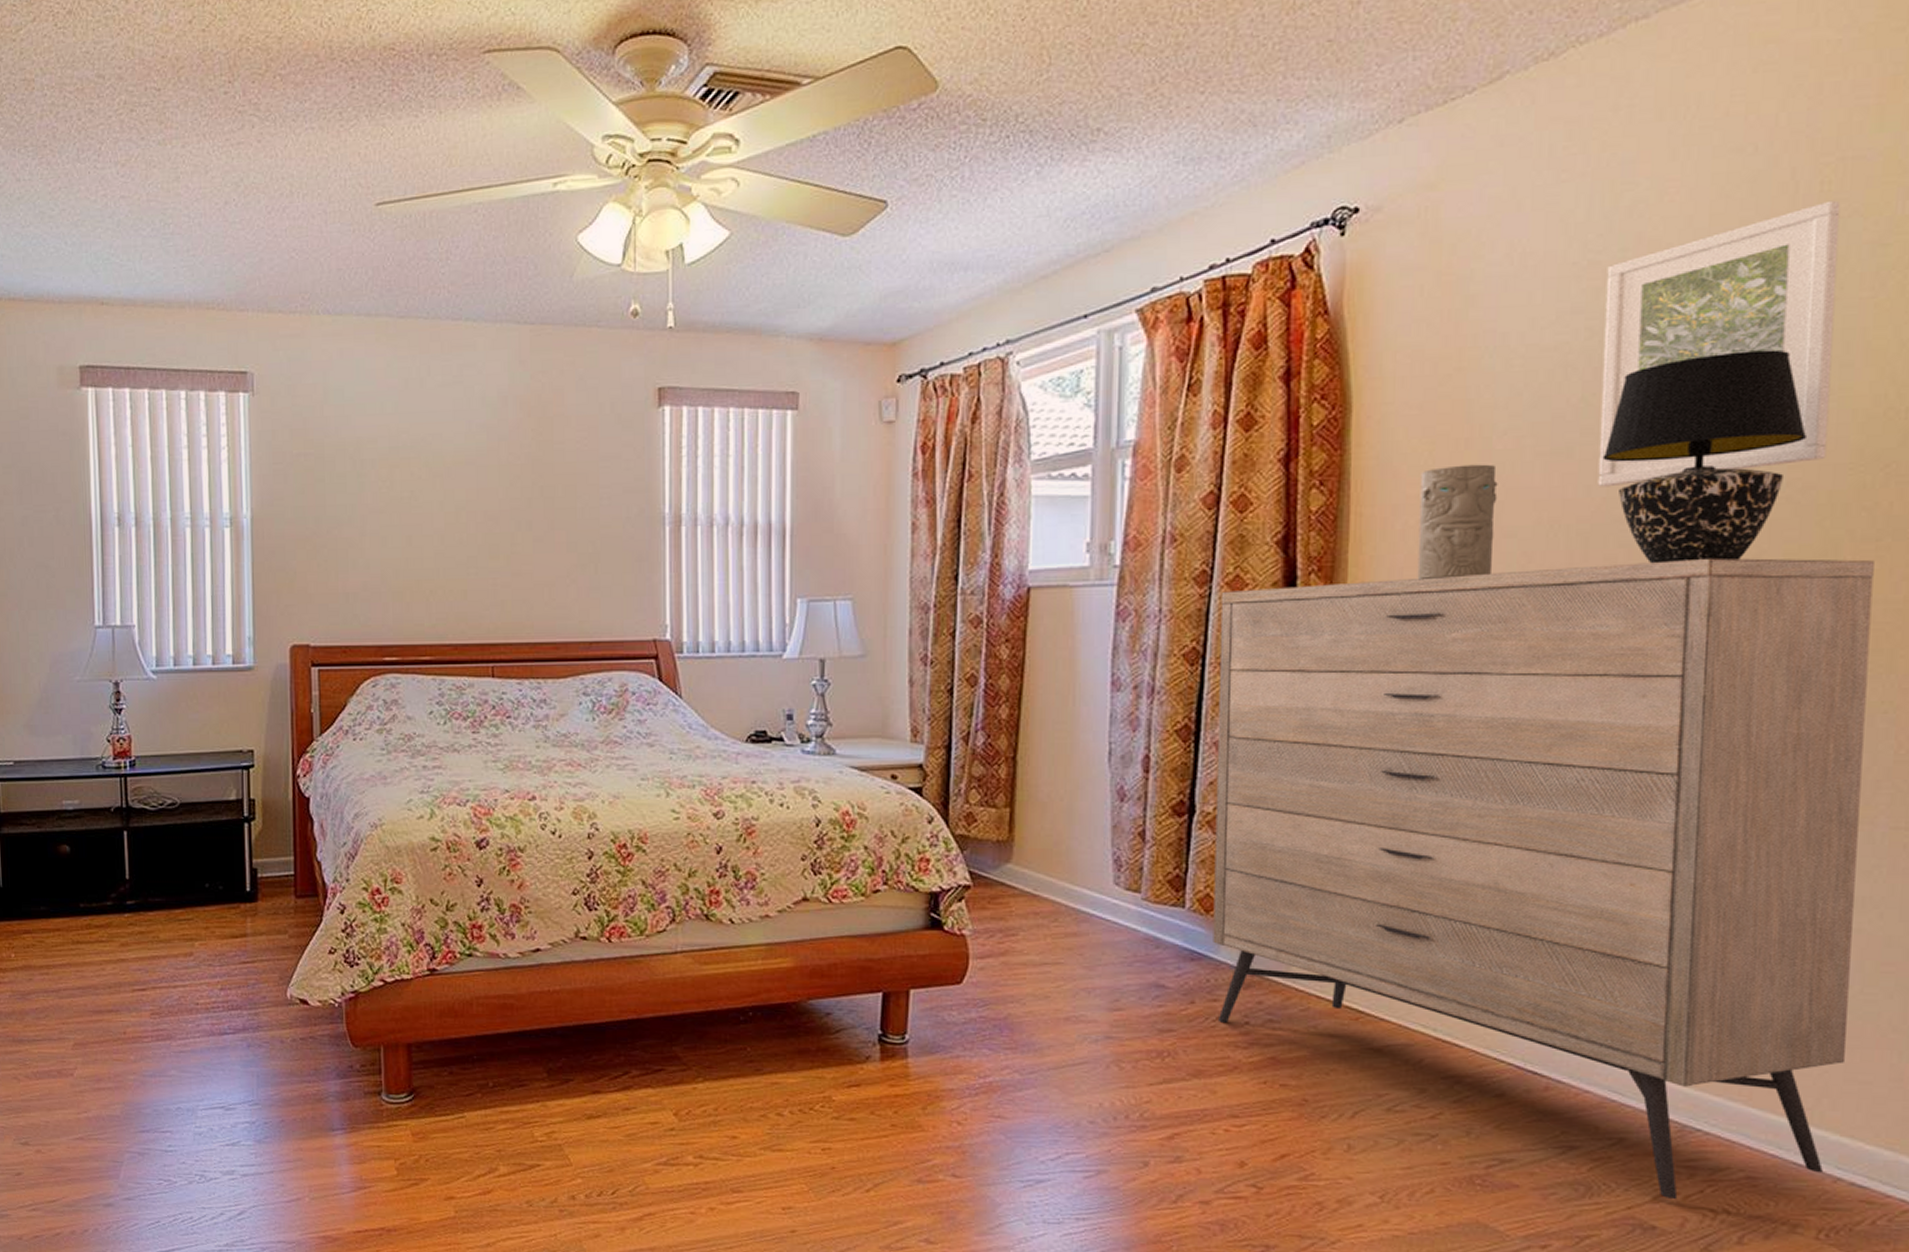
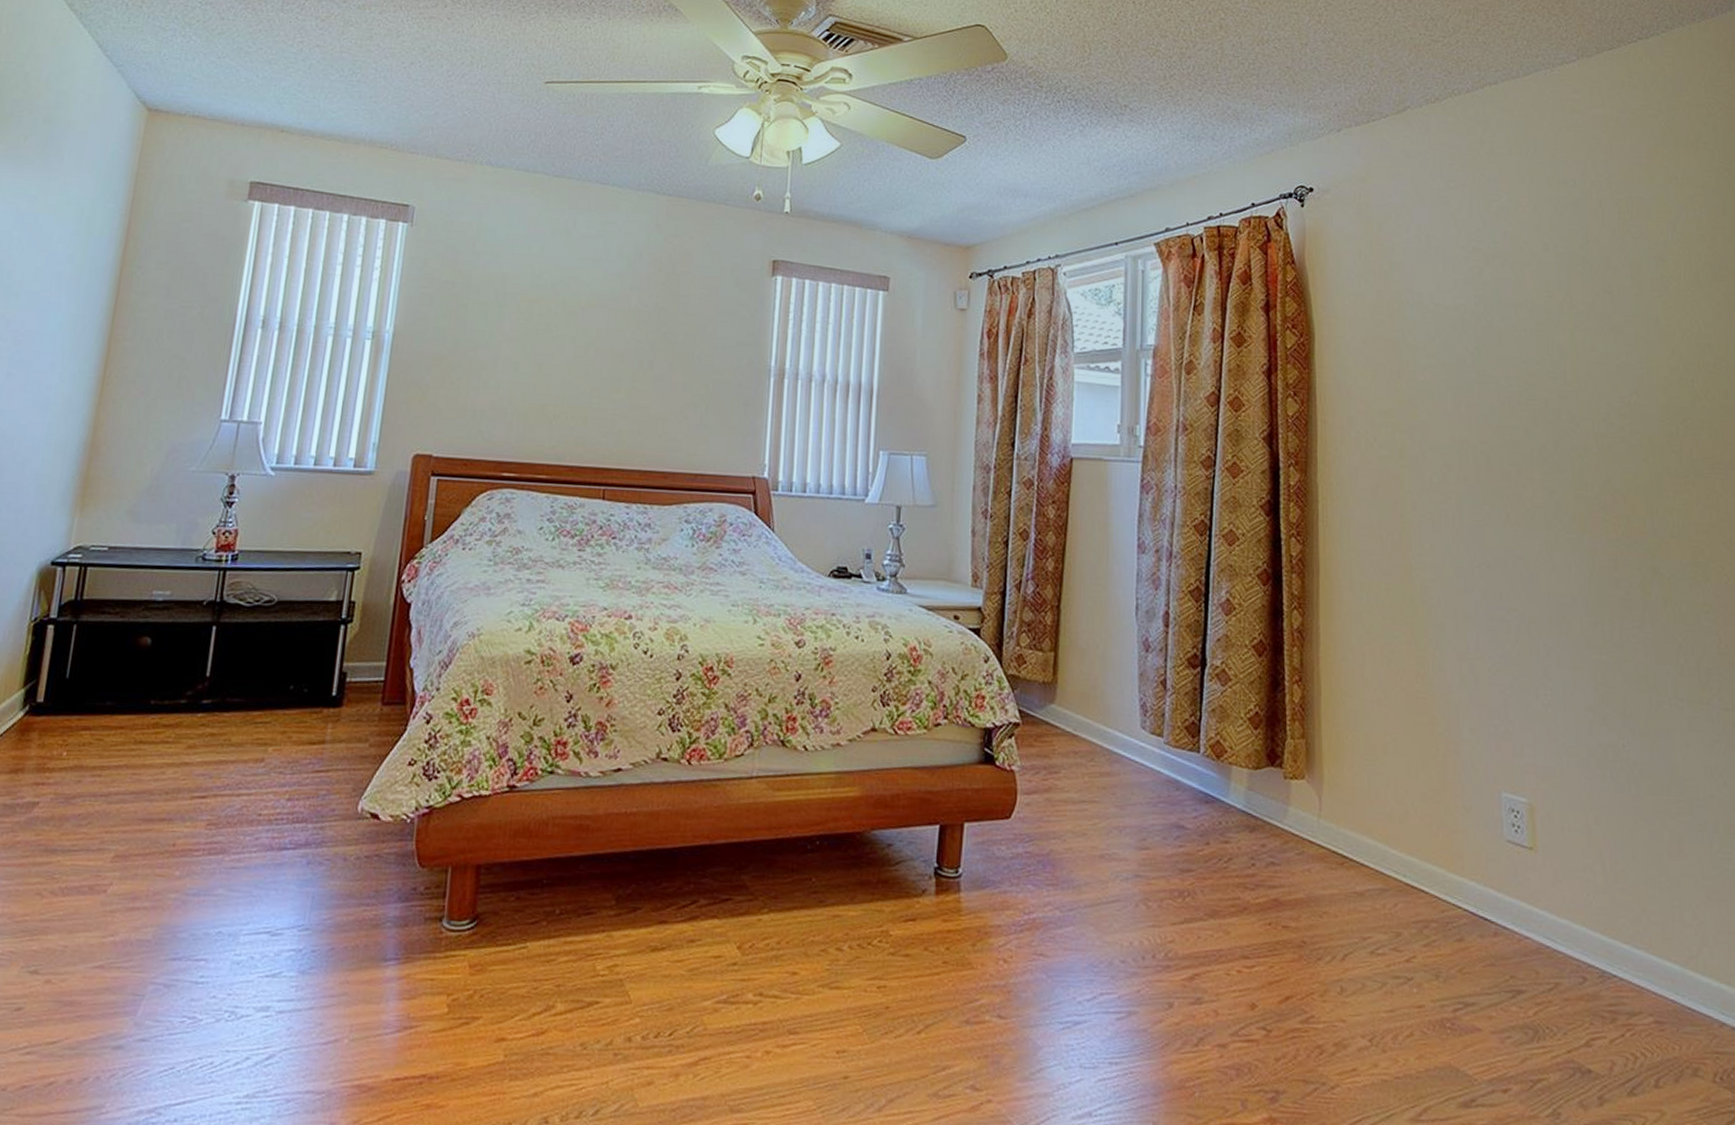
dresser: present [1213,557,1874,1200] -> none [1222,475,1715,1044]
decorative vase: present [1417,464,1498,581] -> none [1367,390,1423,480]
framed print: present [1597,200,1841,487] -> none [1485,225,1644,418]
table lamp: present [1602,349,1808,564] -> none [1494,325,1631,484]

